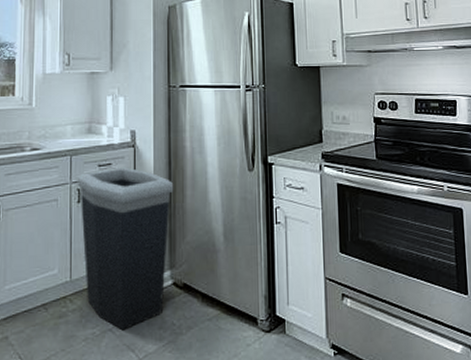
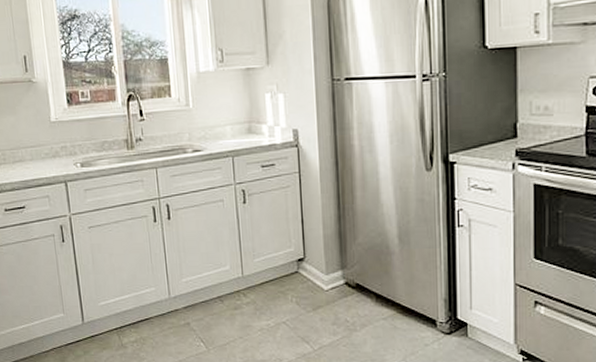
trash bin: present [77,167,174,331] -> none [241,168,343,324]

